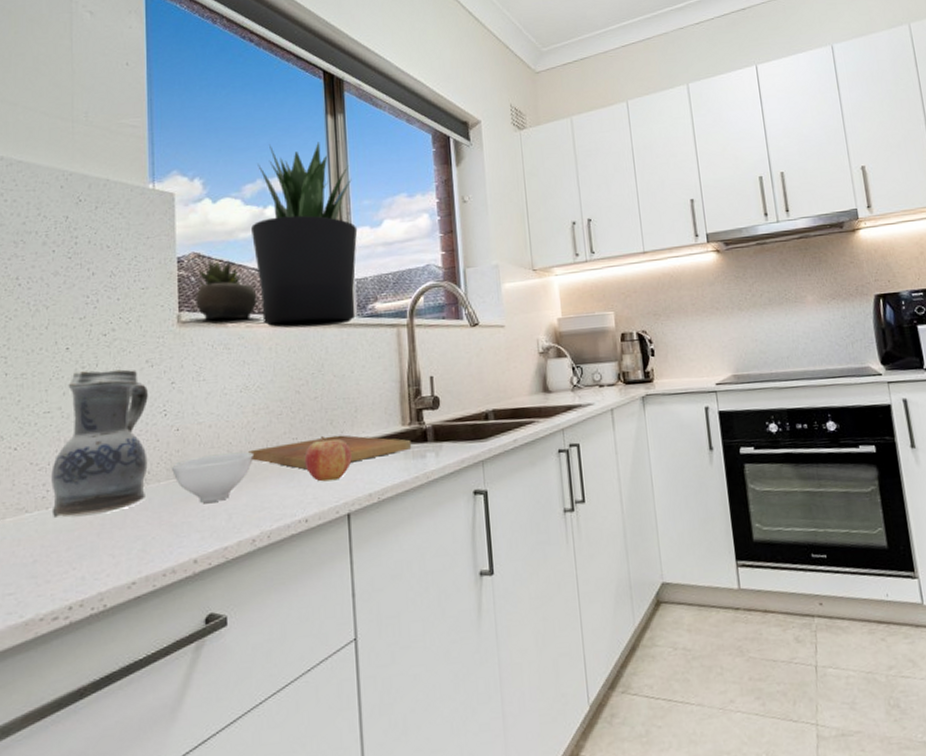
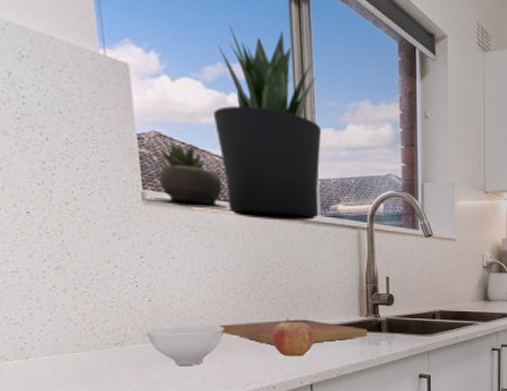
ceramic jug: present [51,369,148,519] -> none [26,236,124,368]

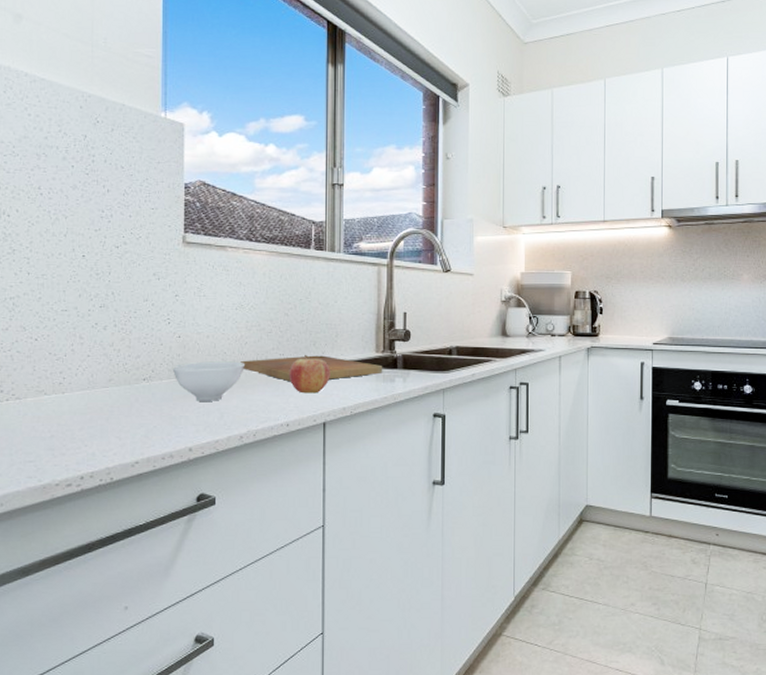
succulent plant: present [149,142,233,209] -> none [189,190,263,249]
planter: present [214,25,322,221] -> none [253,86,349,258]

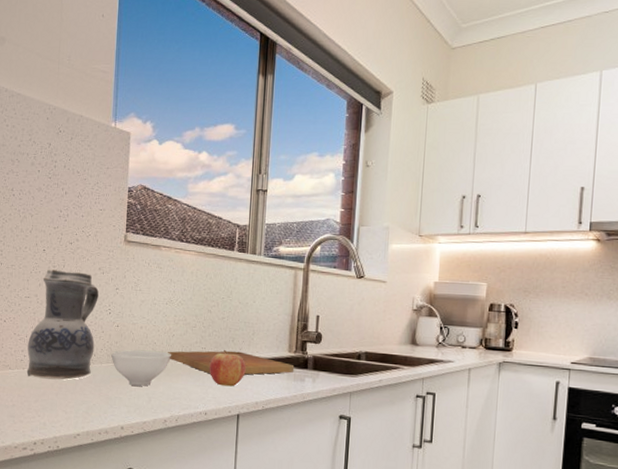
ceramic jug: none [67,277,154,402] -> present [26,269,99,380]

